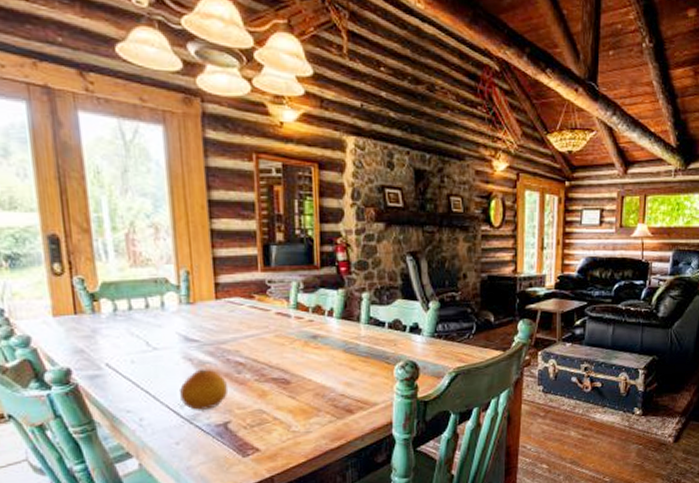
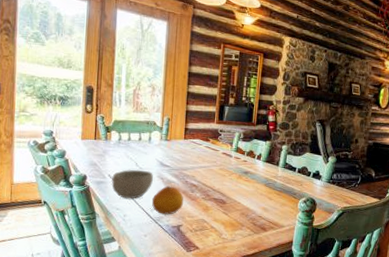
bowl: none [111,350,177,395] -> present [111,169,153,199]

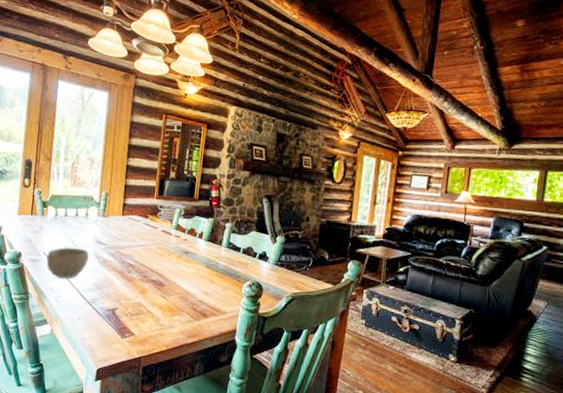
fruit: present [151,186,184,215] -> none [86,265,120,297]

